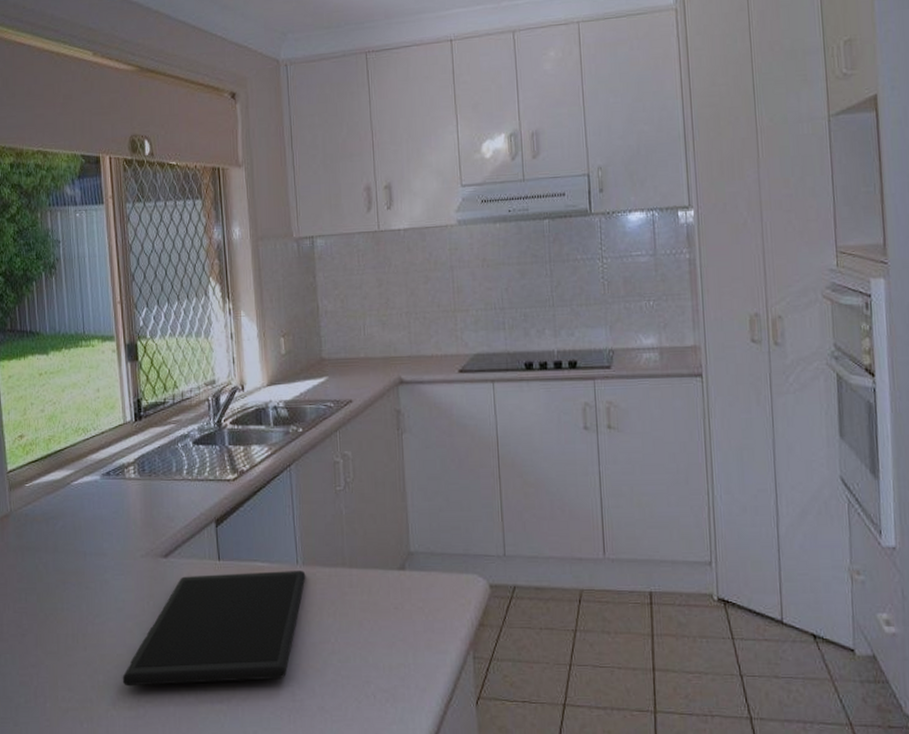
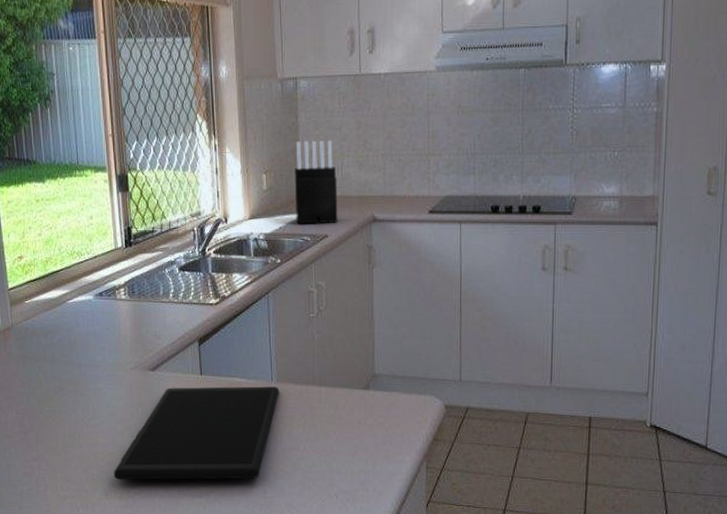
knife block: none [314,299,363,389] -> present [294,140,338,224]

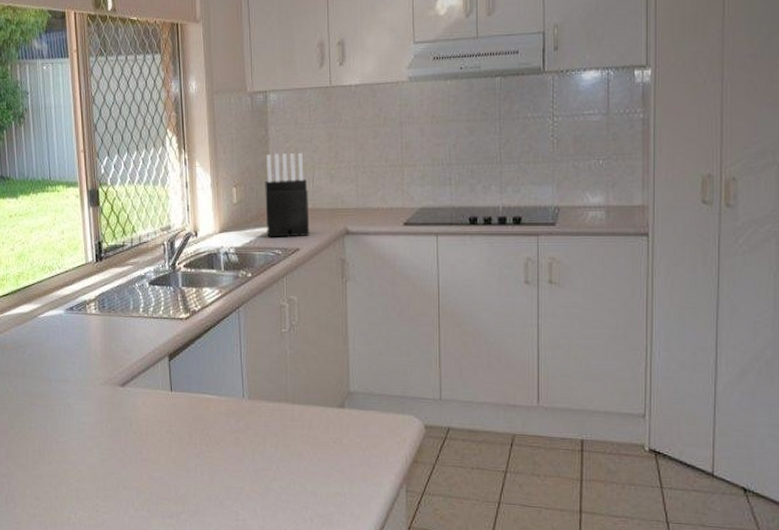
cutting board: present [113,386,279,480] -> none [83,403,251,500]

